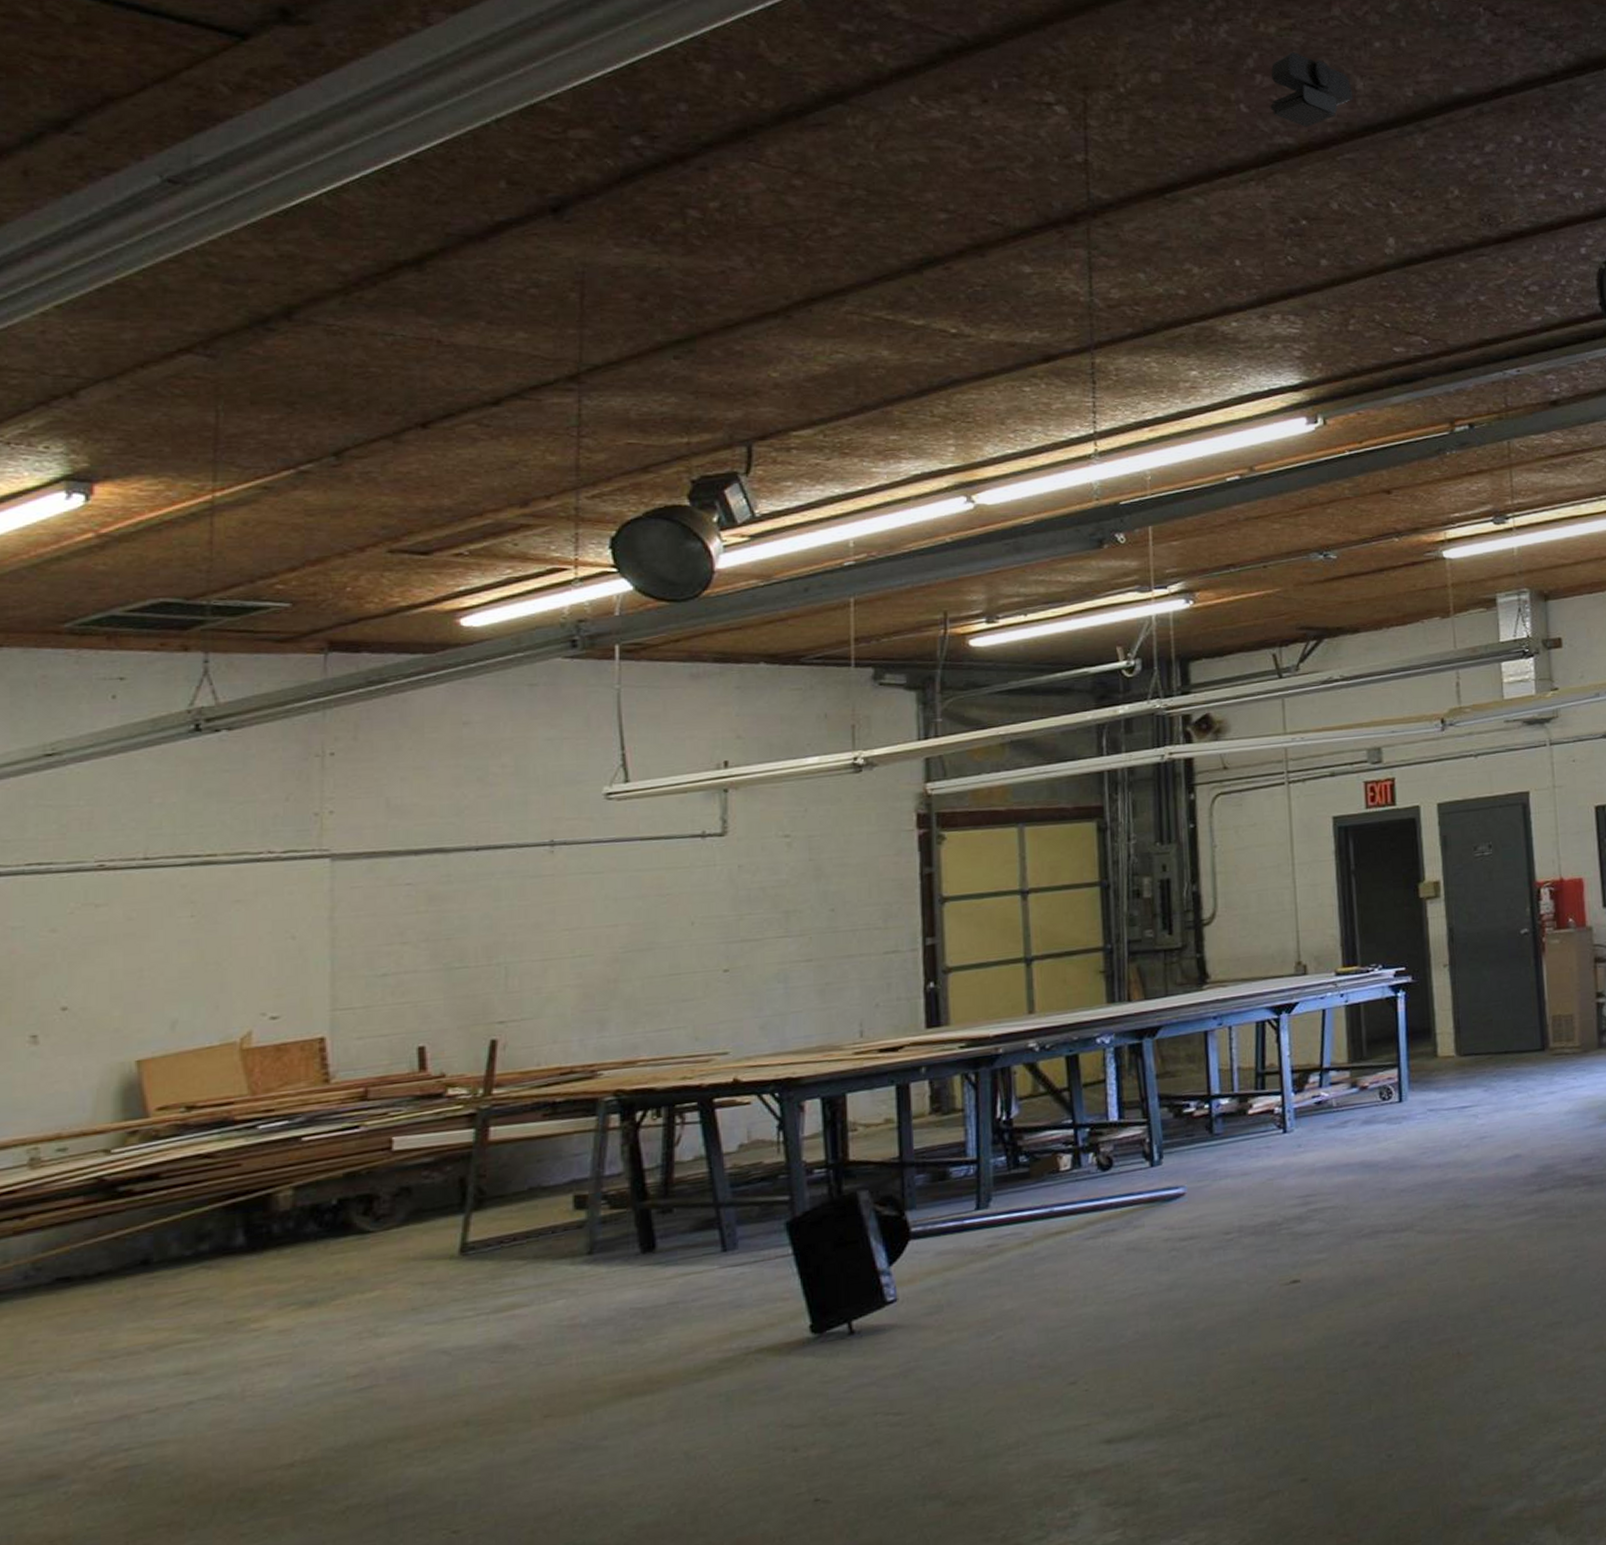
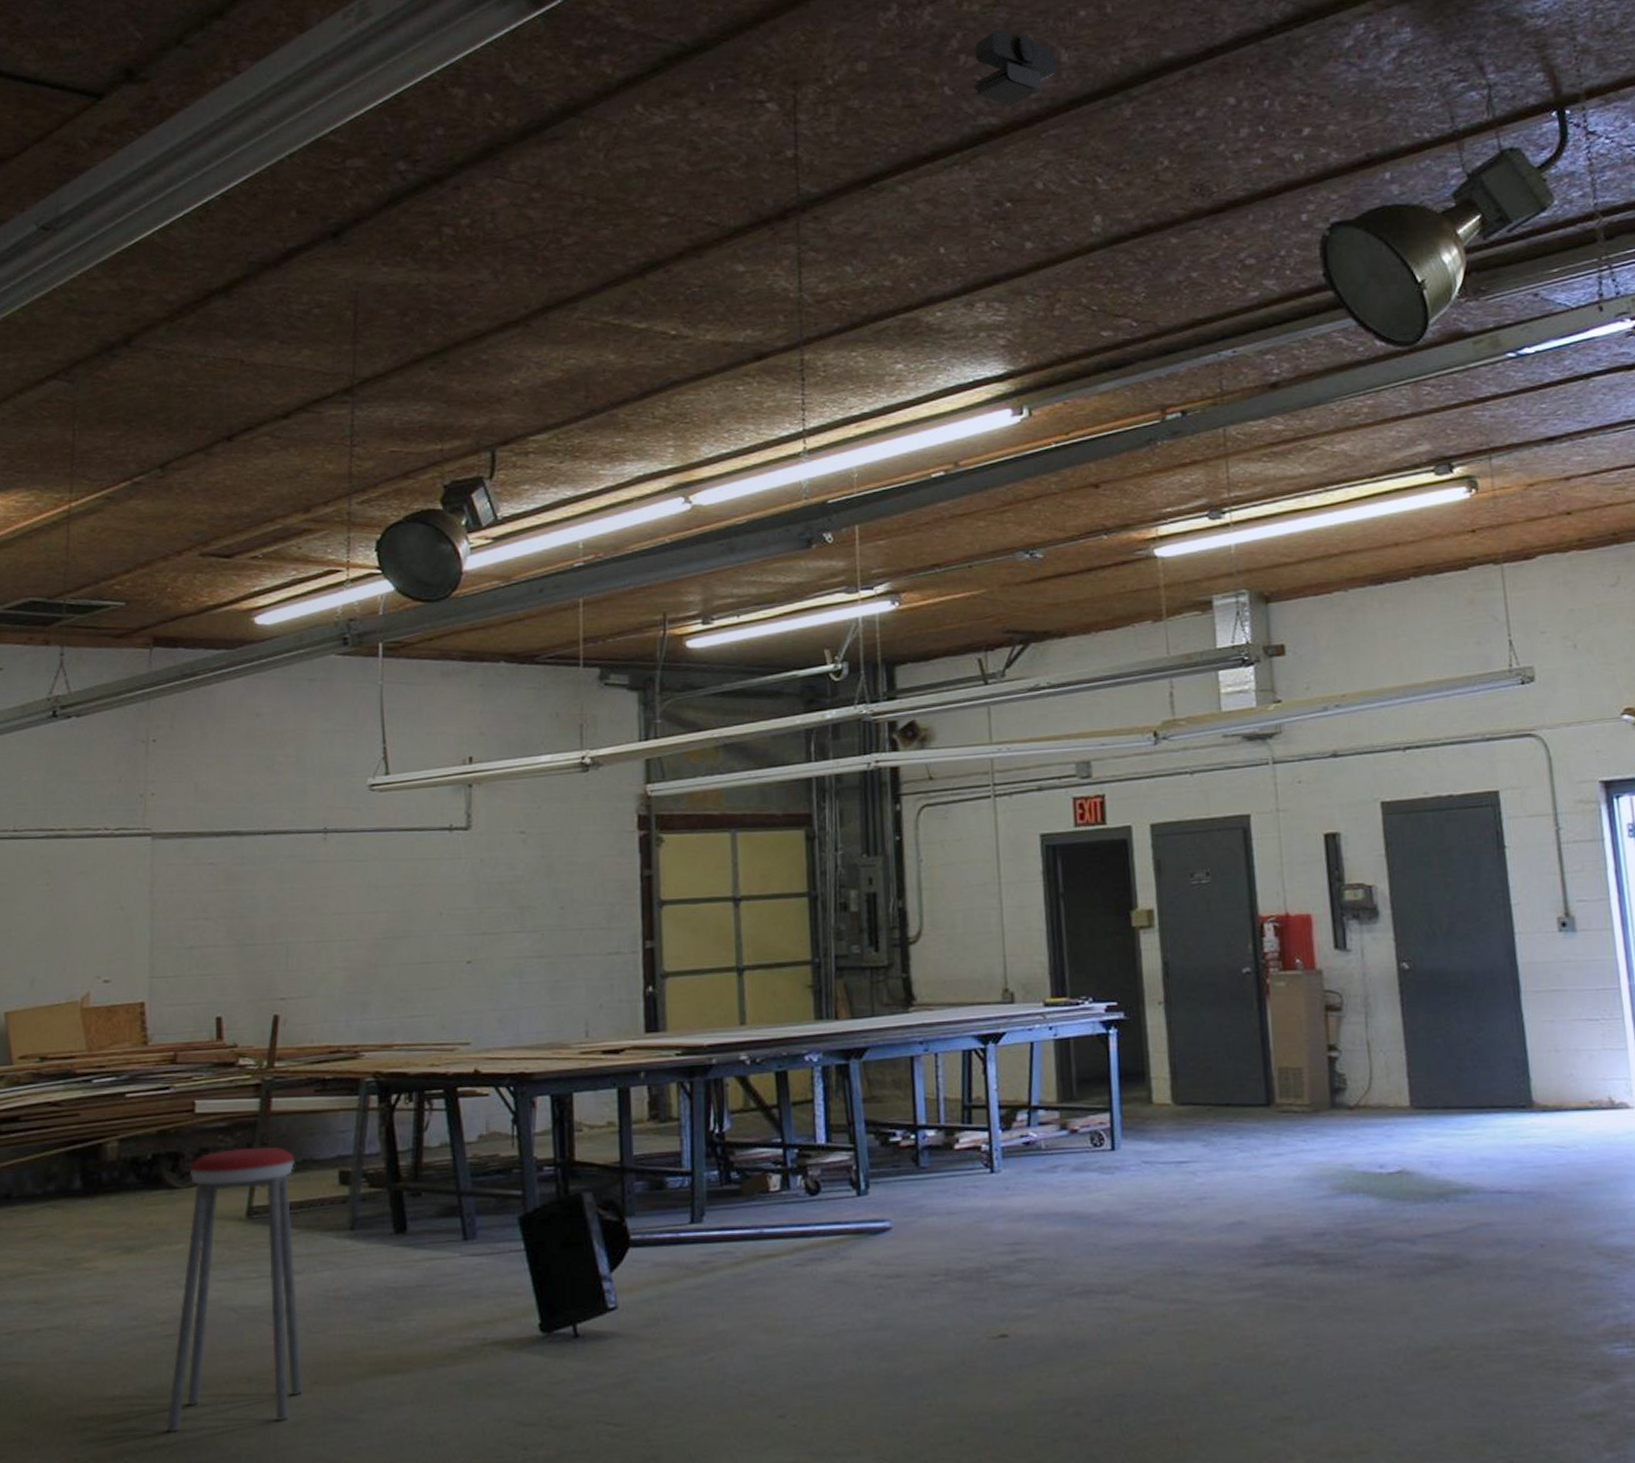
music stool: none [362,1177,534,1491] -> present [166,1146,304,1433]

